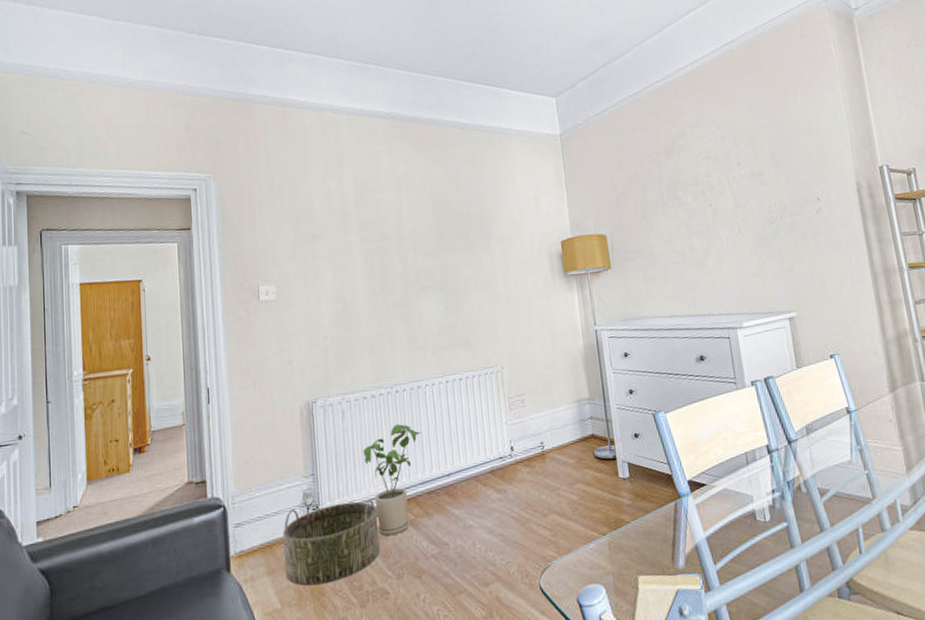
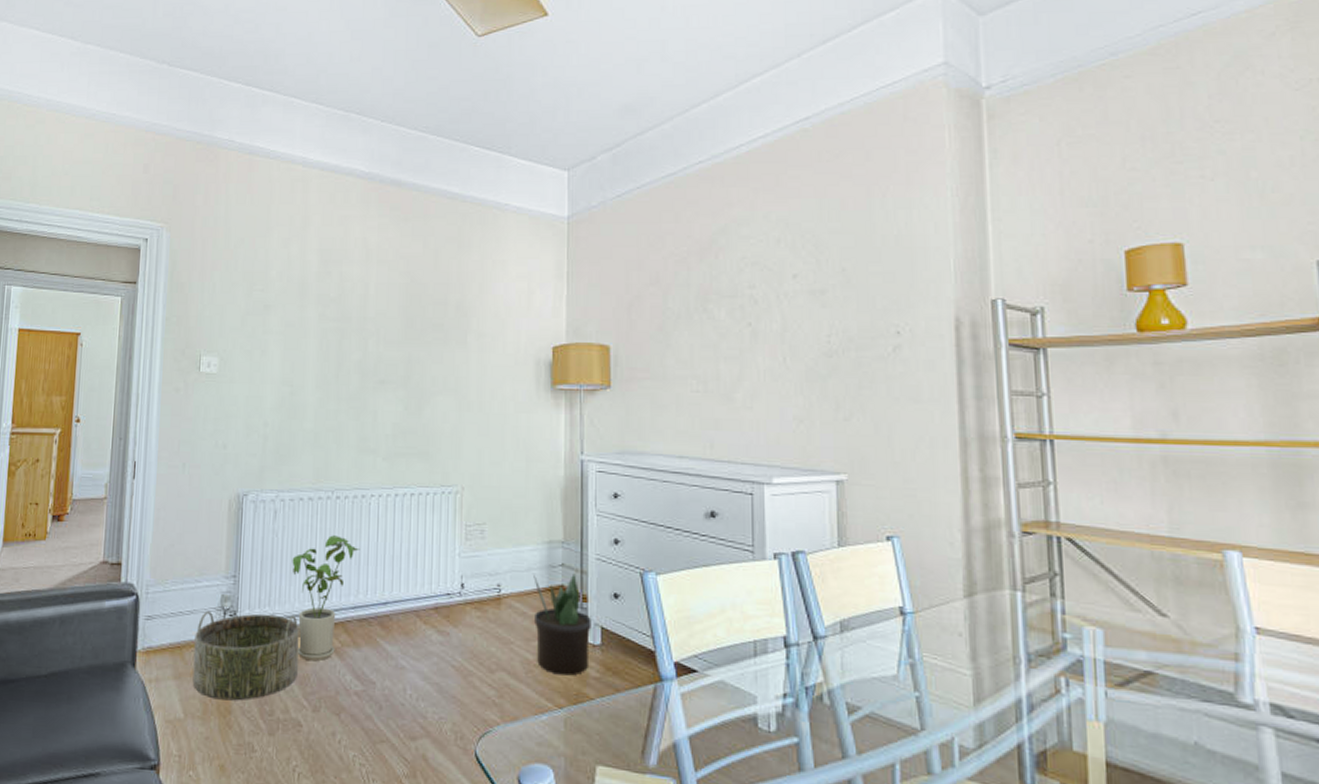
planter: none [569,423,622,508] -> present [533,573,591,676]

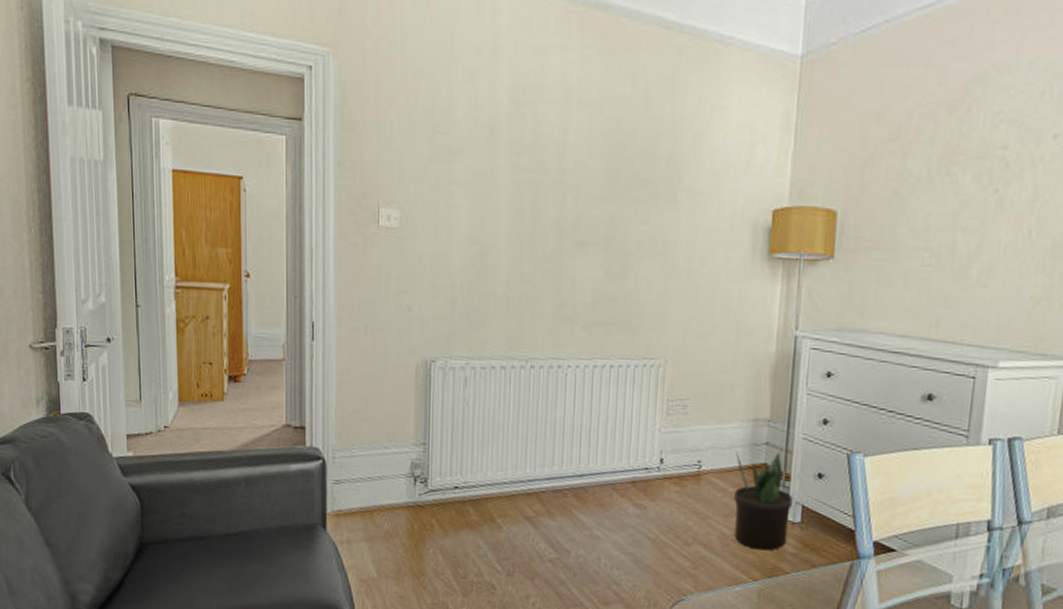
basket: present [192,610,299,701] -> none [385,477,492,564]
house plant: present [292,535,360,662] -> none [484,406,556,529]

